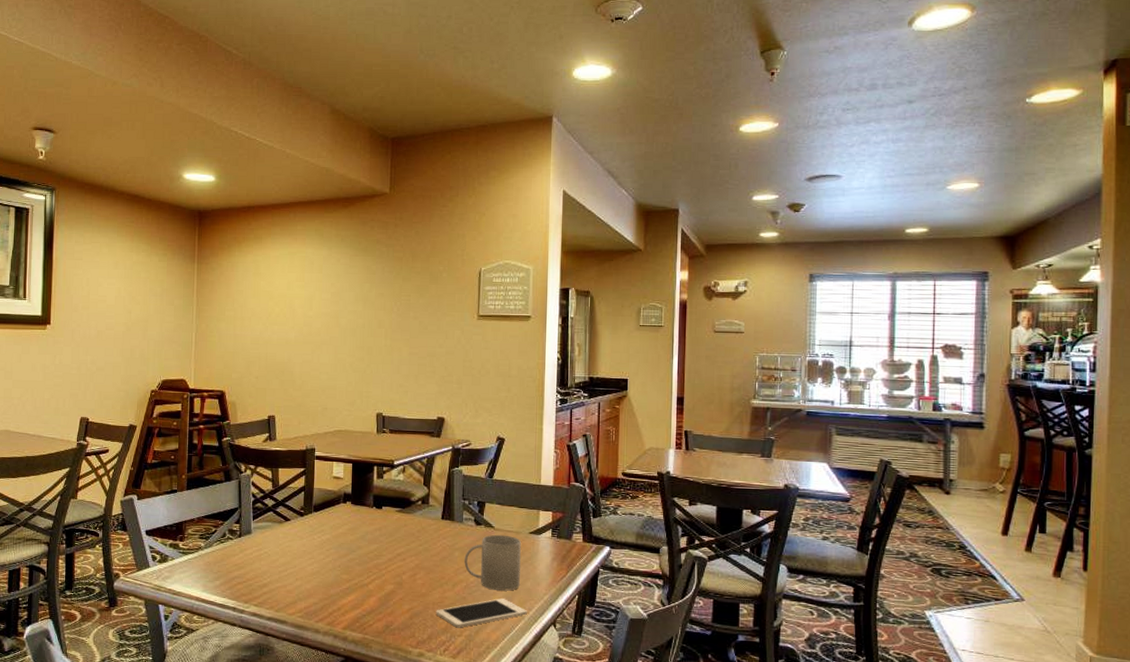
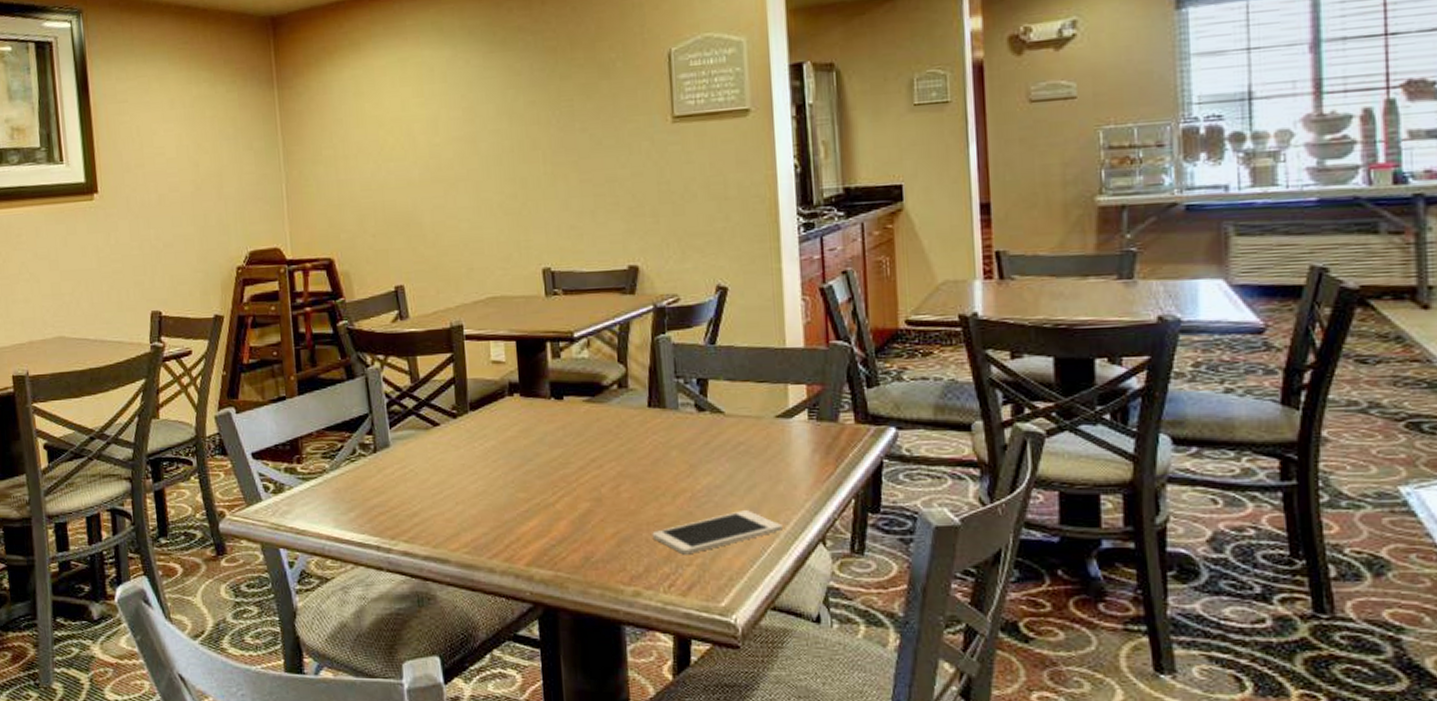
mug: present [464,534,521,591] -> none [685,422,769,500]

